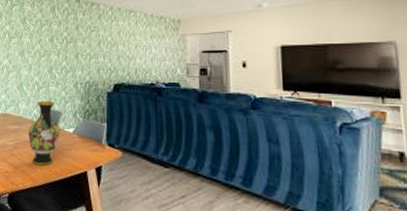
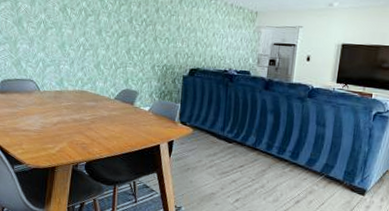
vase: present [28,100,60,166] -> none [105,80,136,139]

